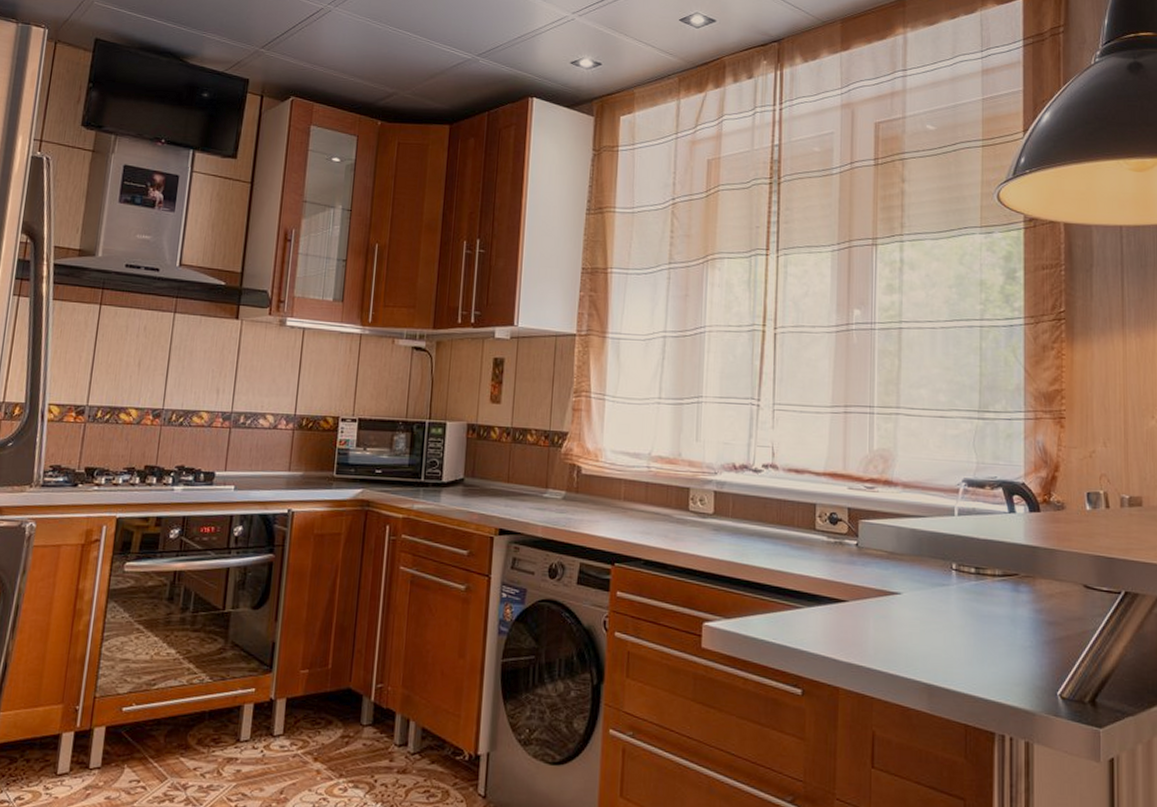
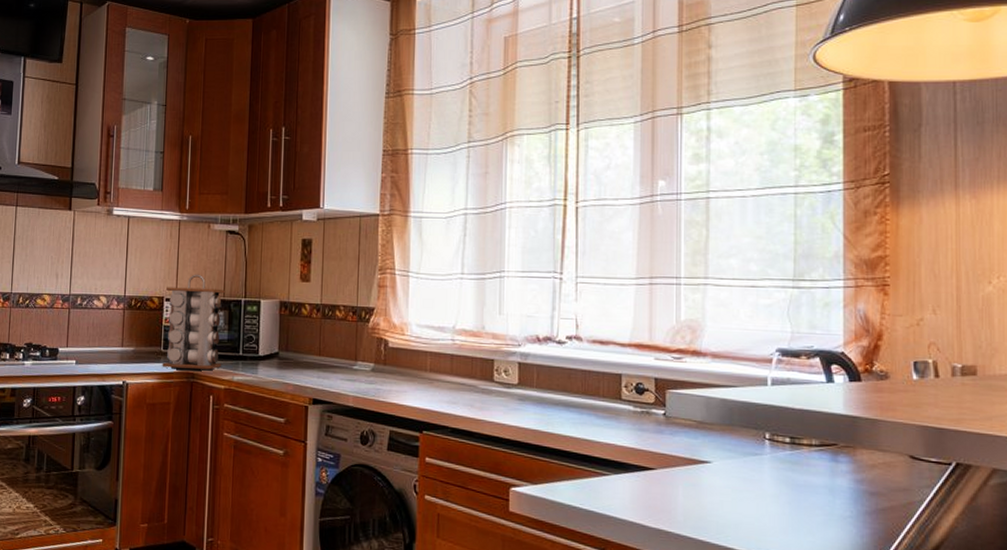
spice rack: none [333,392,408,498] -> present [162,274,225,371]

